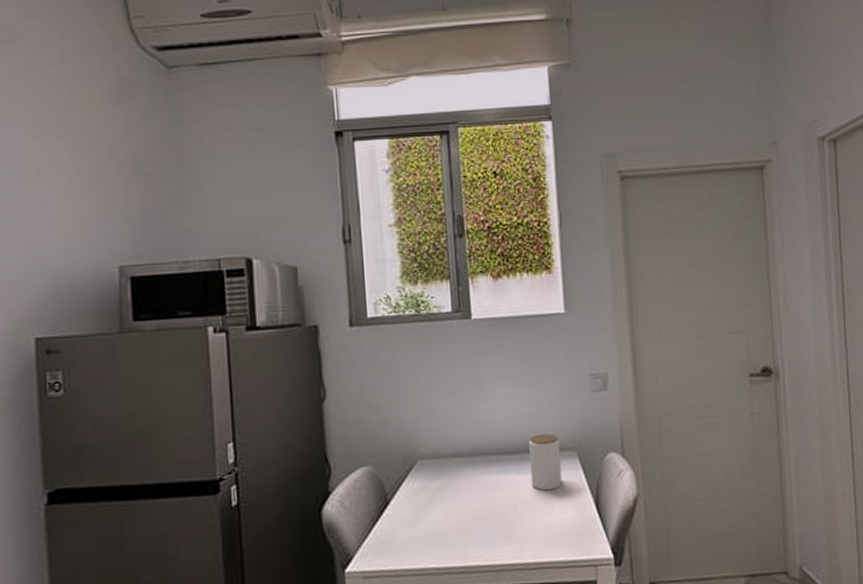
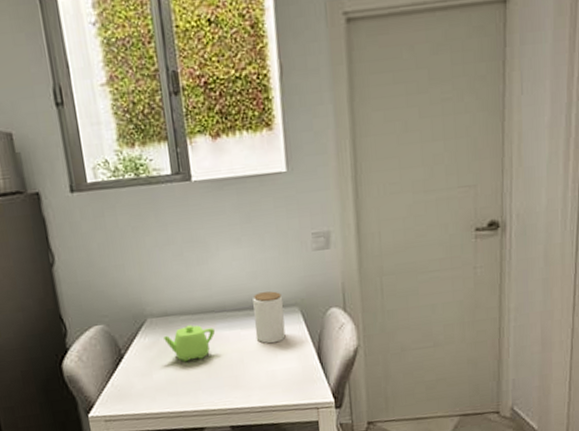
teapot: none [434,468,489,510] -> present [164,325,216,362]

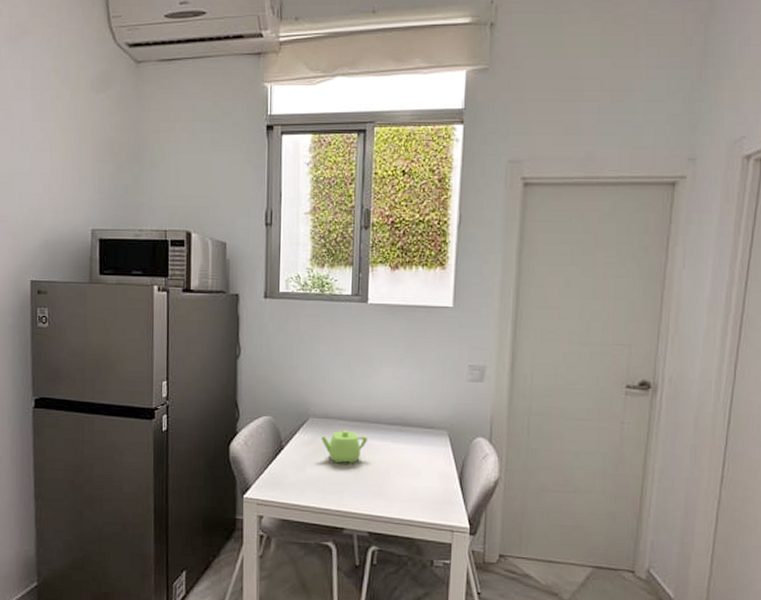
jar: present [253,291,286,344] -> none [404,412,434,461]

